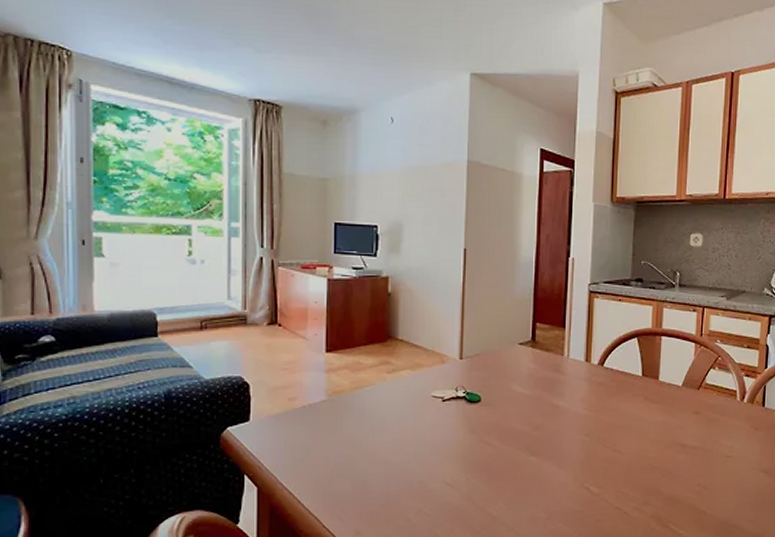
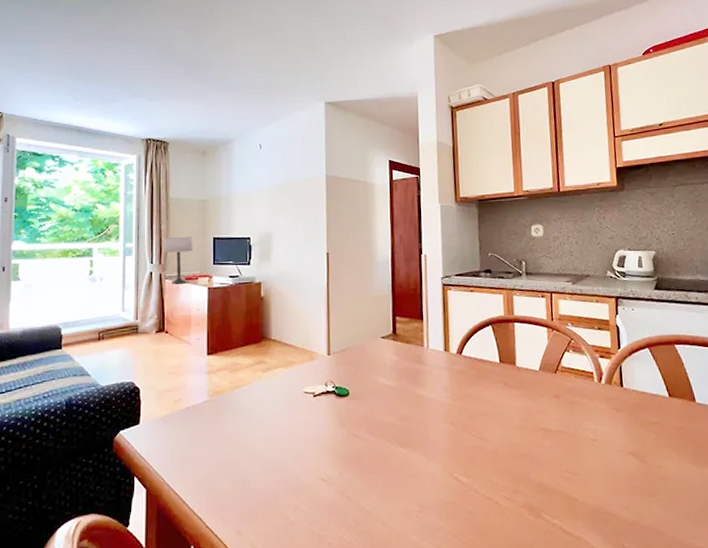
table lamp: none [275,218,311,273] -> present [163,236,193,284]

